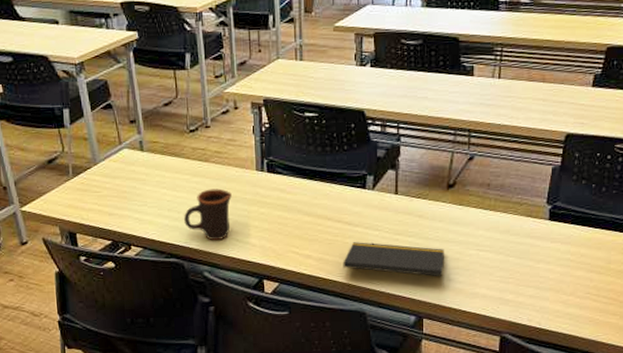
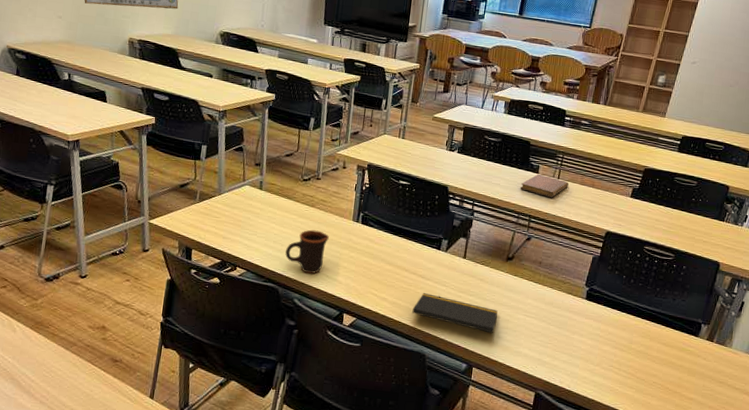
notebook: none [453,76,513,103] -> present [520,174,569,198]

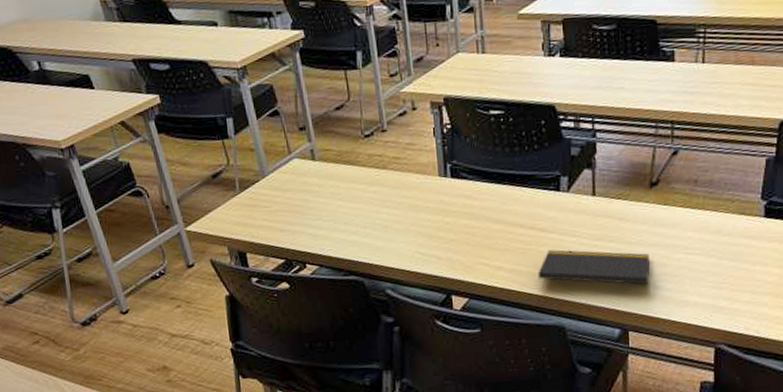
mug: present [285,229,329,274] -> none [362,197,413,255]
notebook: present [520,174,569,198] -> none [652,61,719,91]

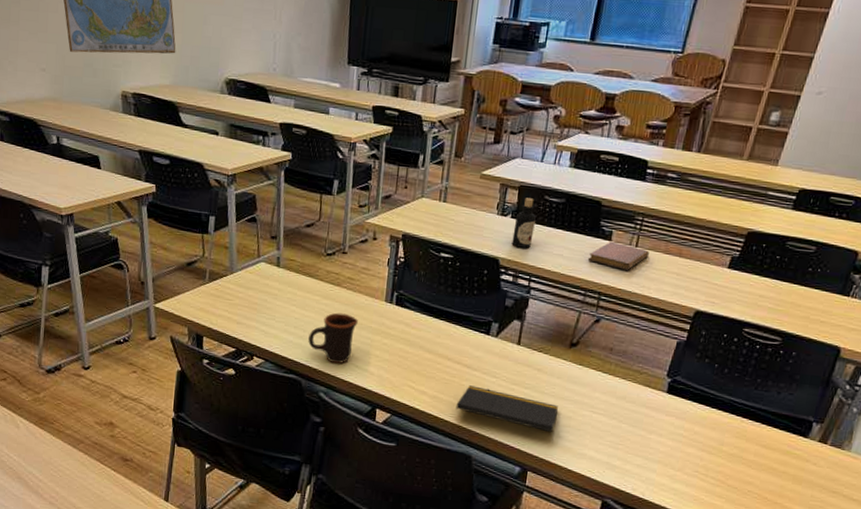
mug: none [362,197,413,255] -> present [308,312,358,364]
bottle: none [565,30,588,89] -> present [512,198,536,248]
notebook: none [652,61,719,91] -> present [587,241,649,270]

